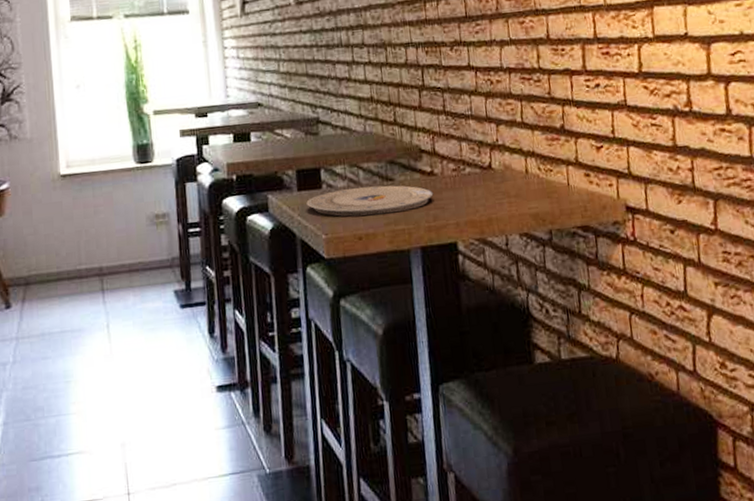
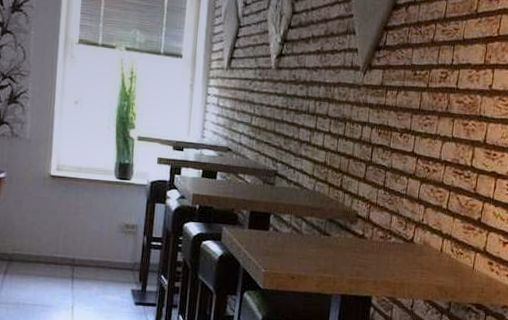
plate: present [306,185,434,217] -> none [254,234,361,263]

